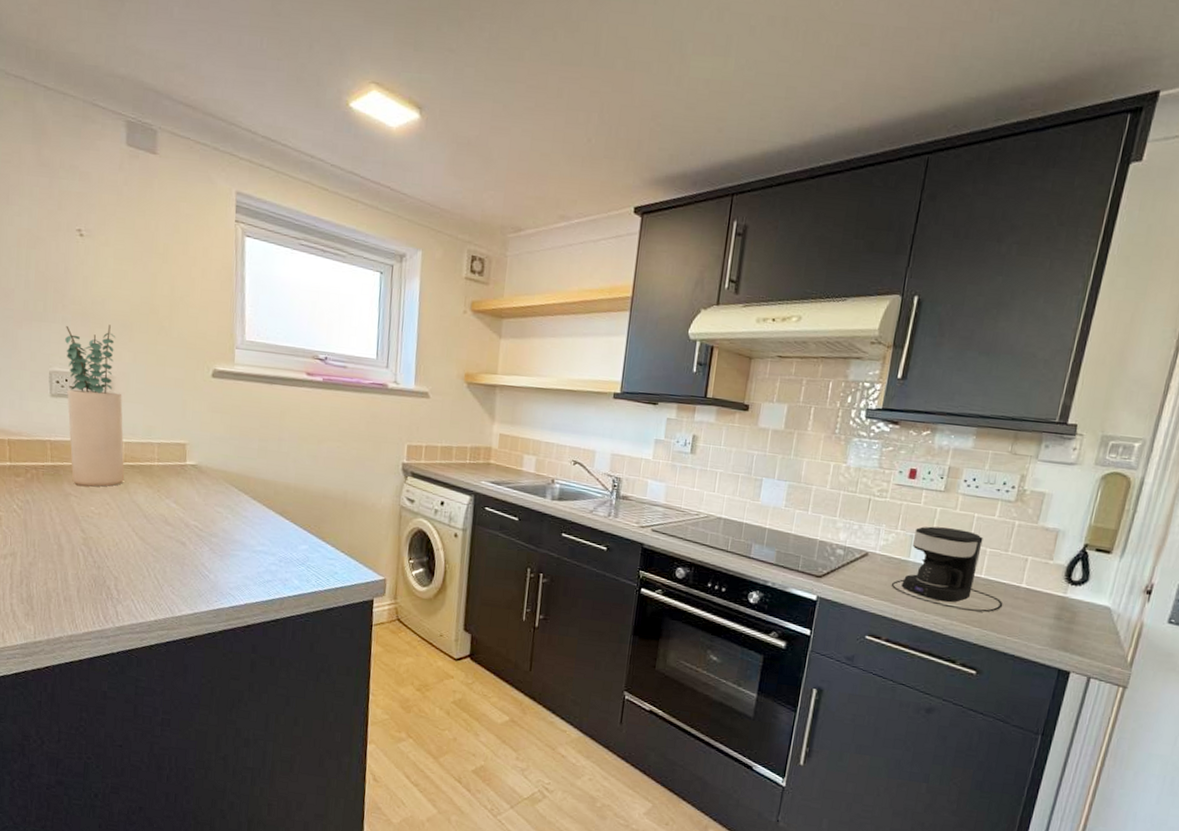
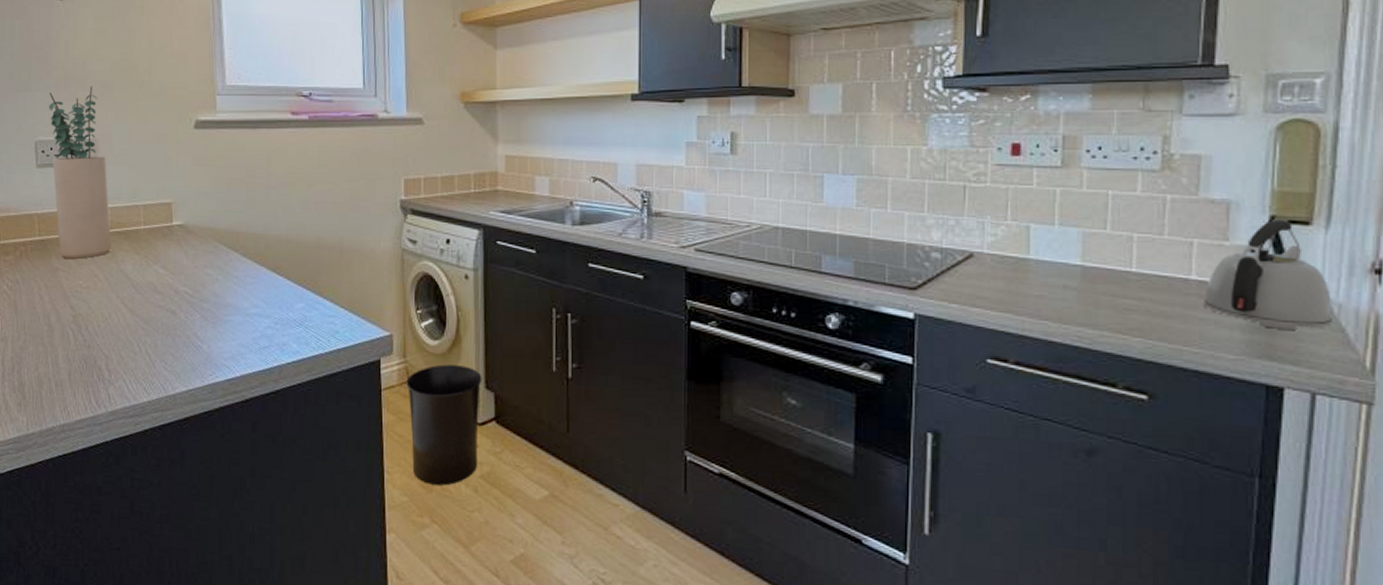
waste bin: none [394,607,462,708] -> present [406,364,482,486]
coffee maker: present [891,526,1003,613] -> none [1010,211,1169,317]
kettle: none [1027,547,1115,631] -> present [1204,220,1334,331]

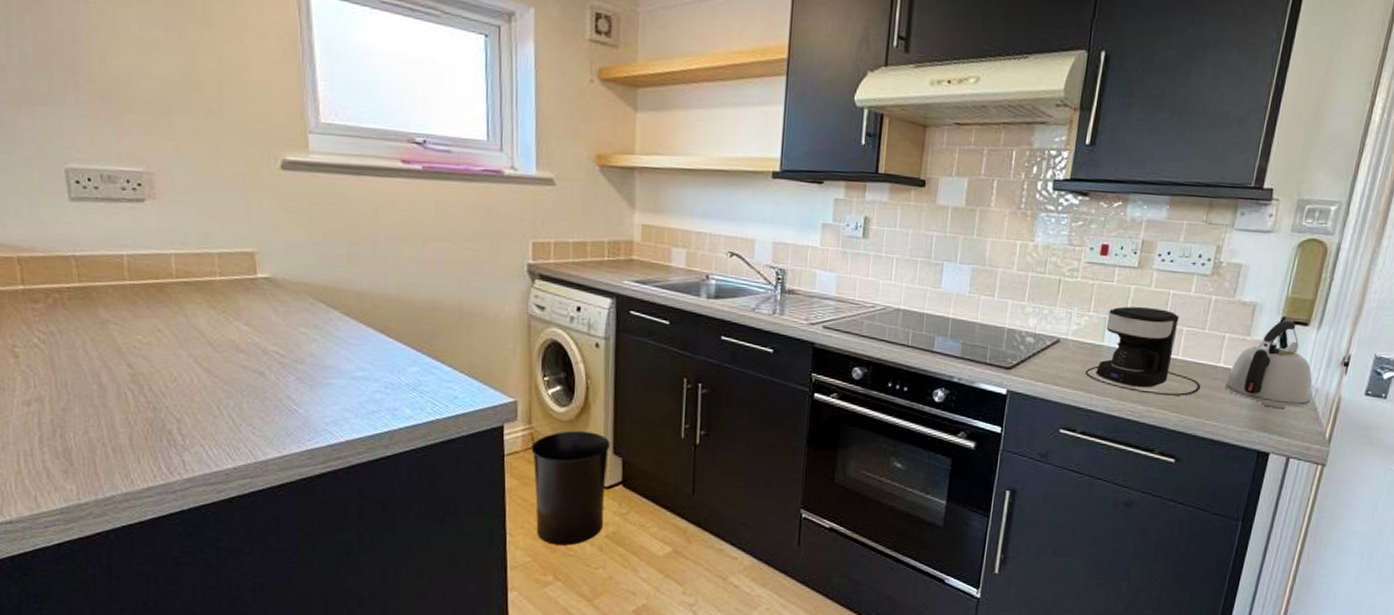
vase: present [49,86,112,259] -> none [82,107,178,311]
coffee maker: none [1010,211,1169,317] -> present [1085,306,1201,396]

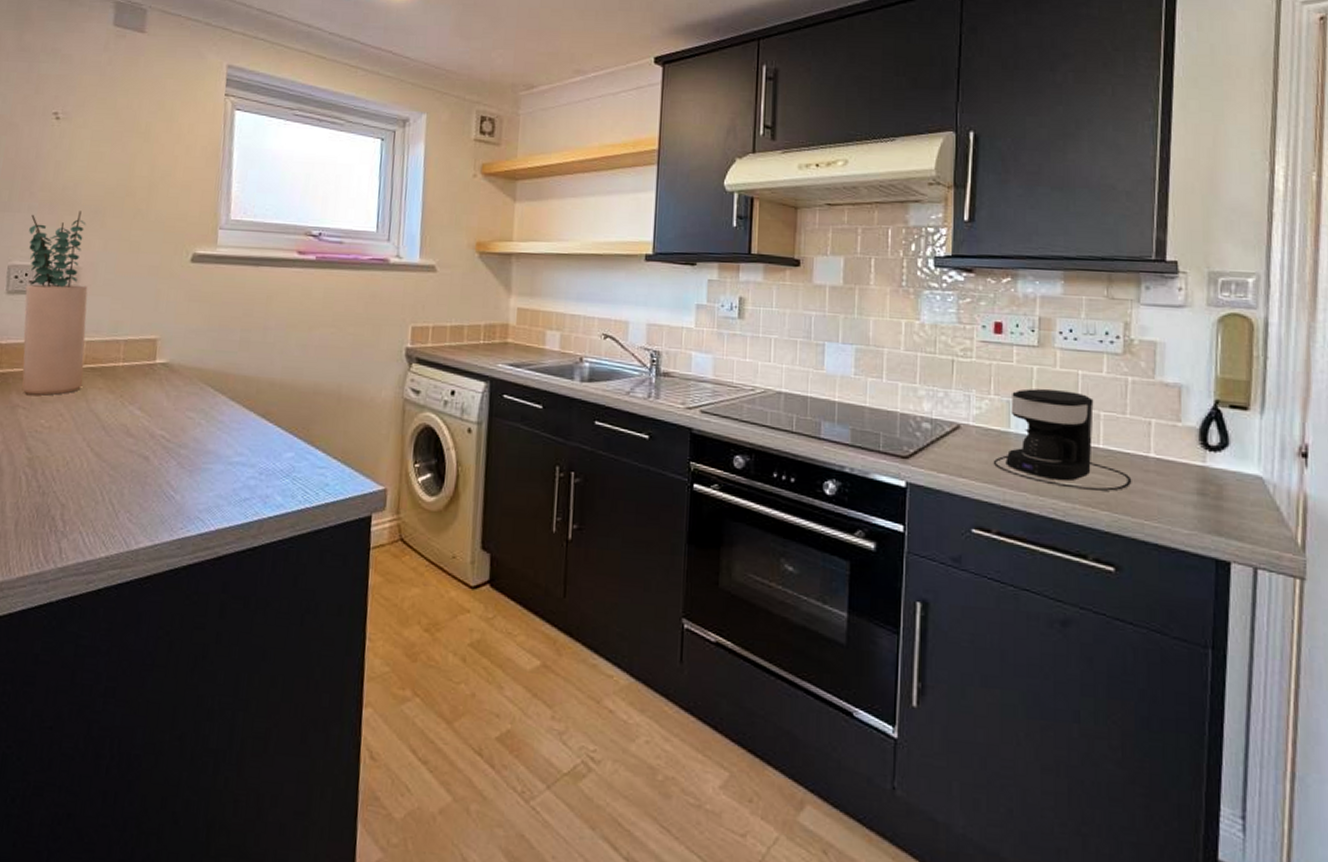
vase: none [82,107,178,311] -> present [21,211,88,396]
waste bin: present [531,431,611,546] -> none [397,522,479,655]
kettle: present [1225,320,1313,409] -> none [1162,404,1270,509]

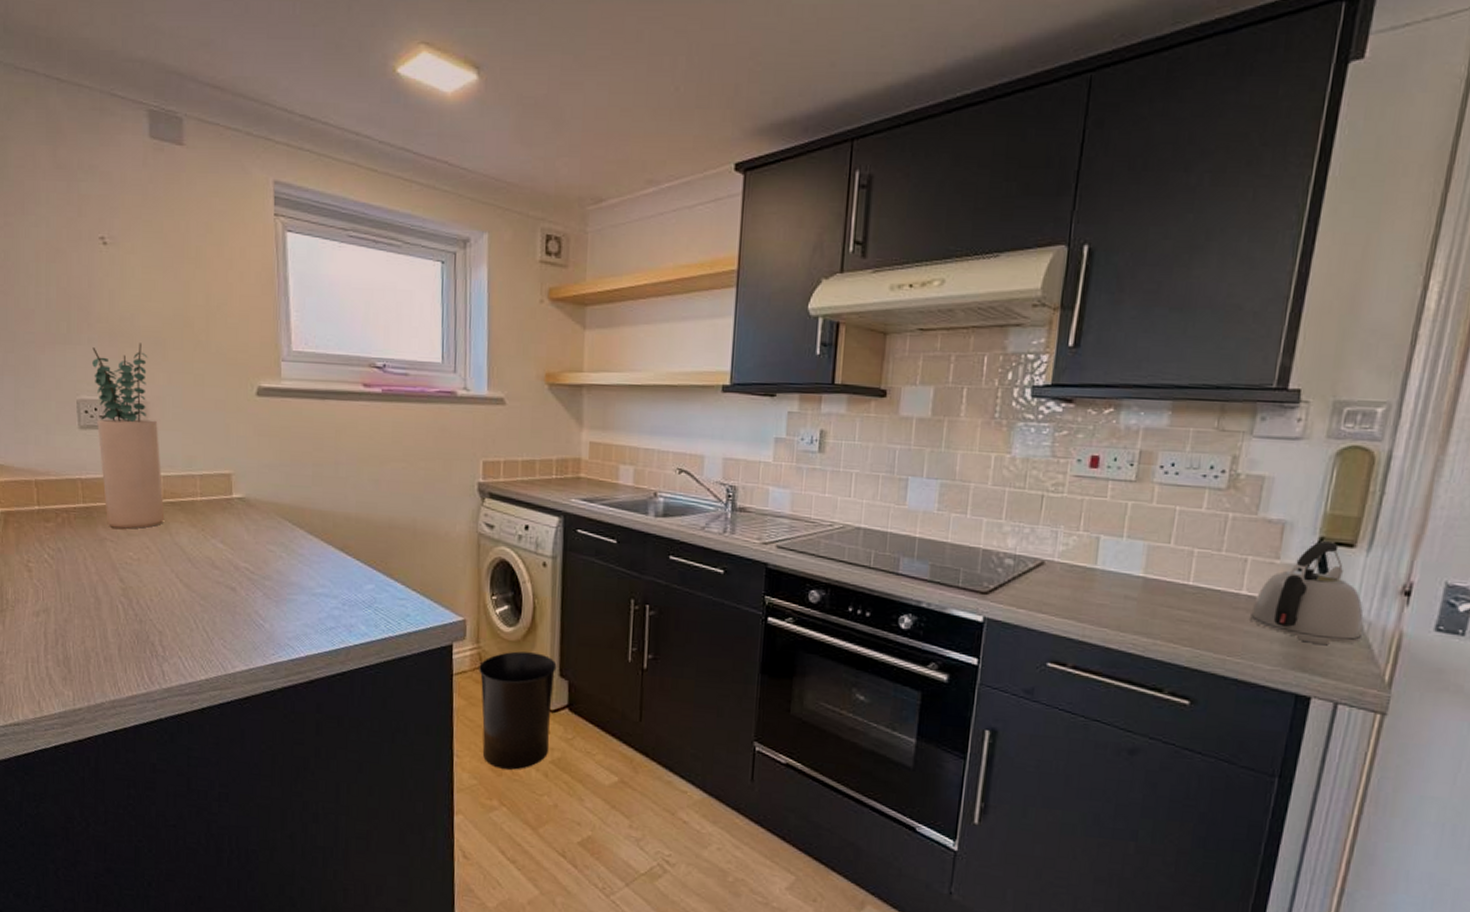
waste bin: none [397,522,479,655] -> present [479,651,557,770]
coffee maker: present [993,388,1132,491] -> none [1075,525,1219,628]
kettle: none [1162,404,1270,509] -> present [1250,541,1364,646]

